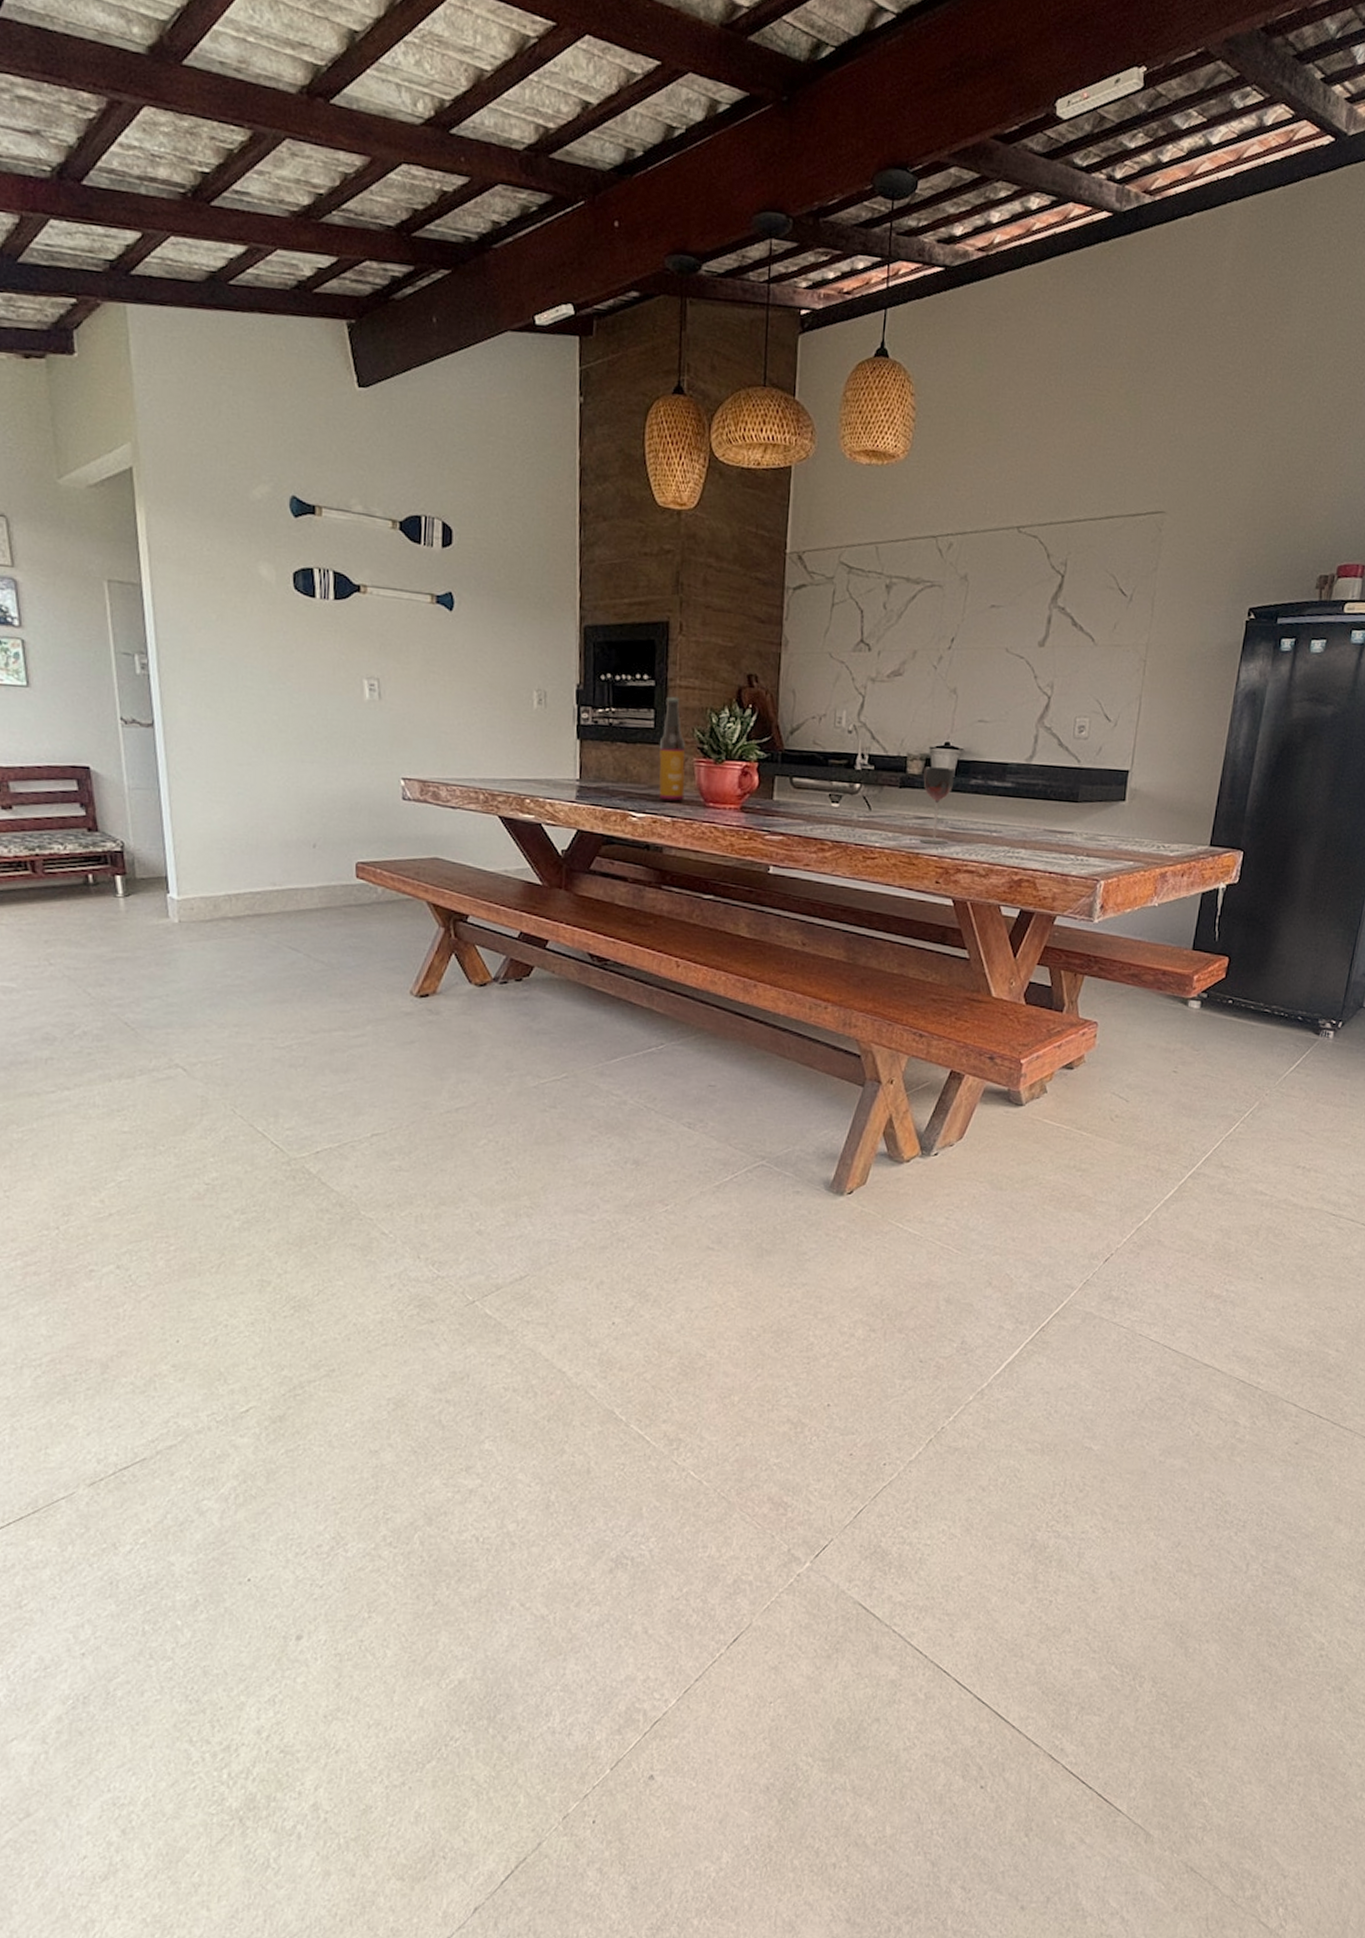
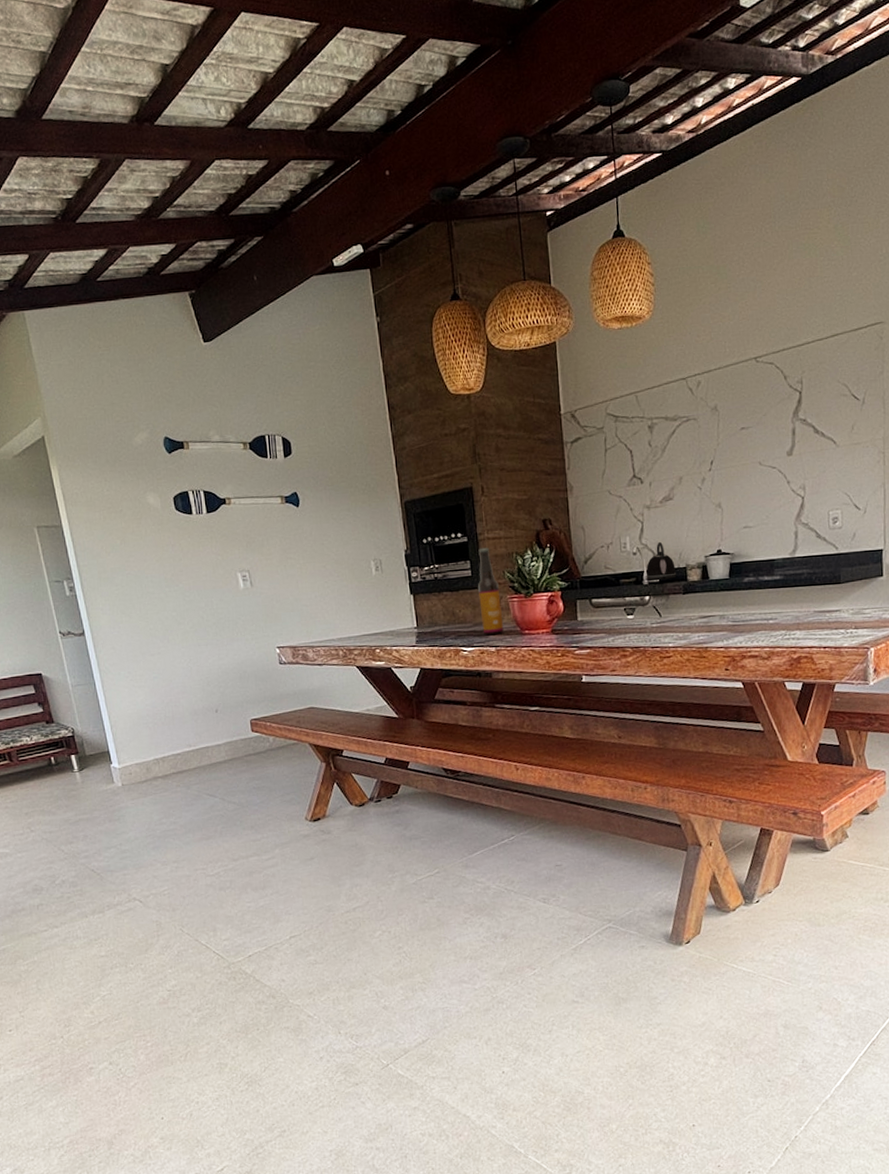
kettle: none [859,722,896,768] -> present [646,541,677,580]
wineglass: present [920,766,955,845] -> none [702,571,731,638]

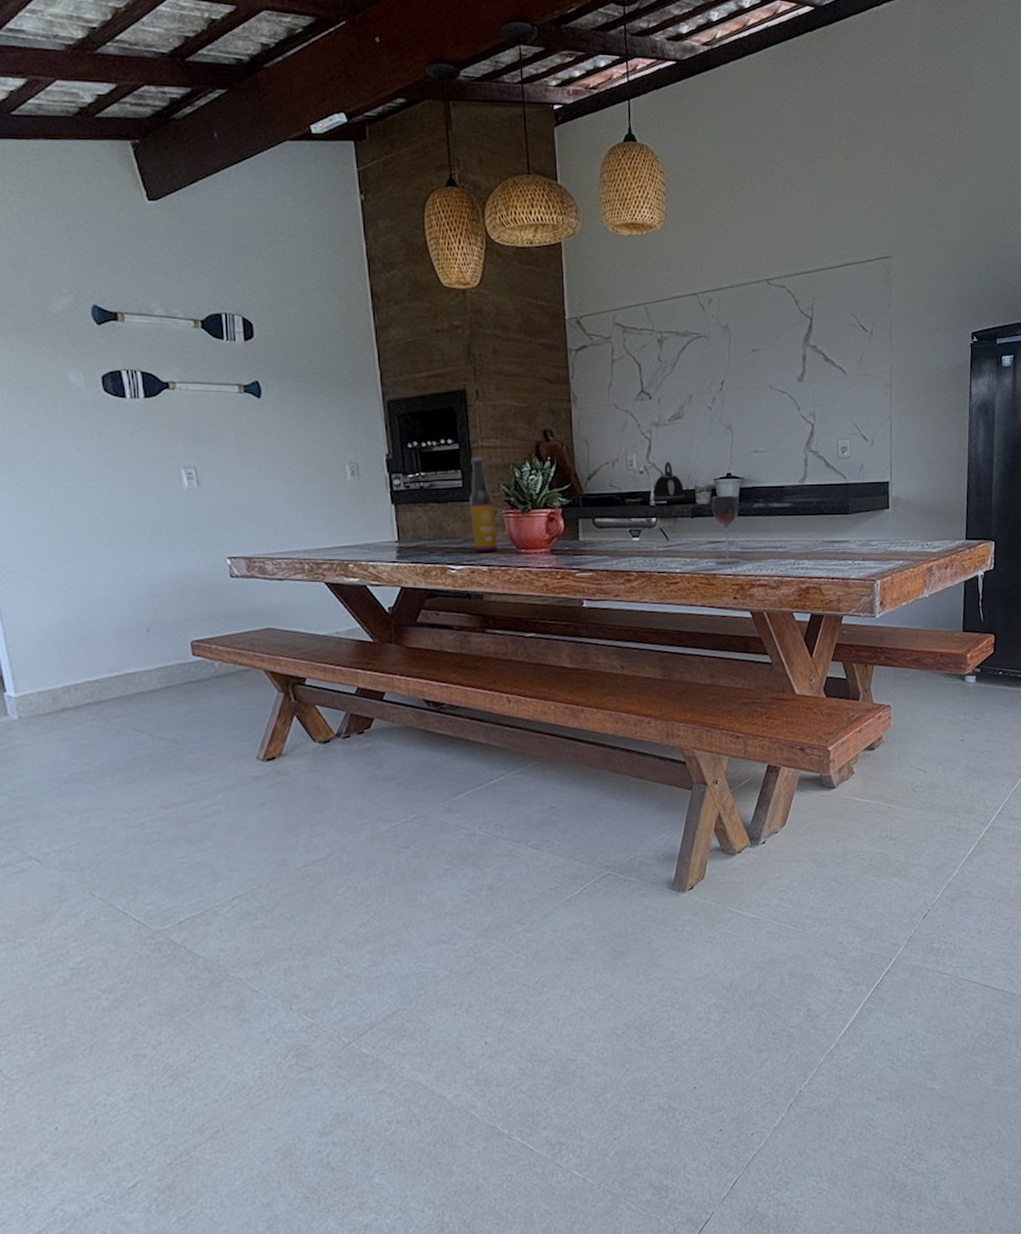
wineglass: none [702,571,731,638] -> present [711,496,740,565]

